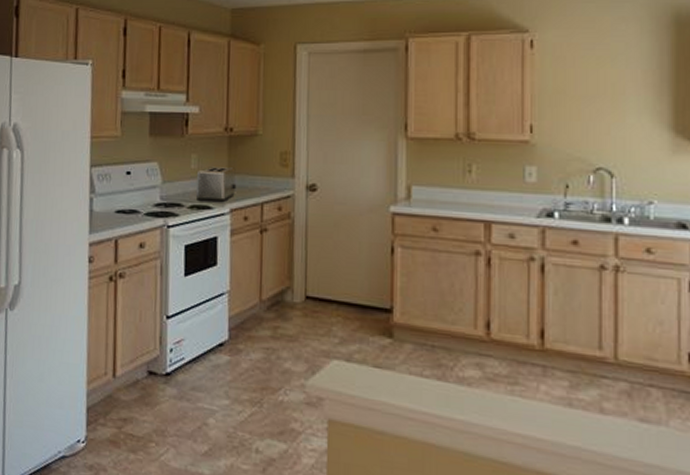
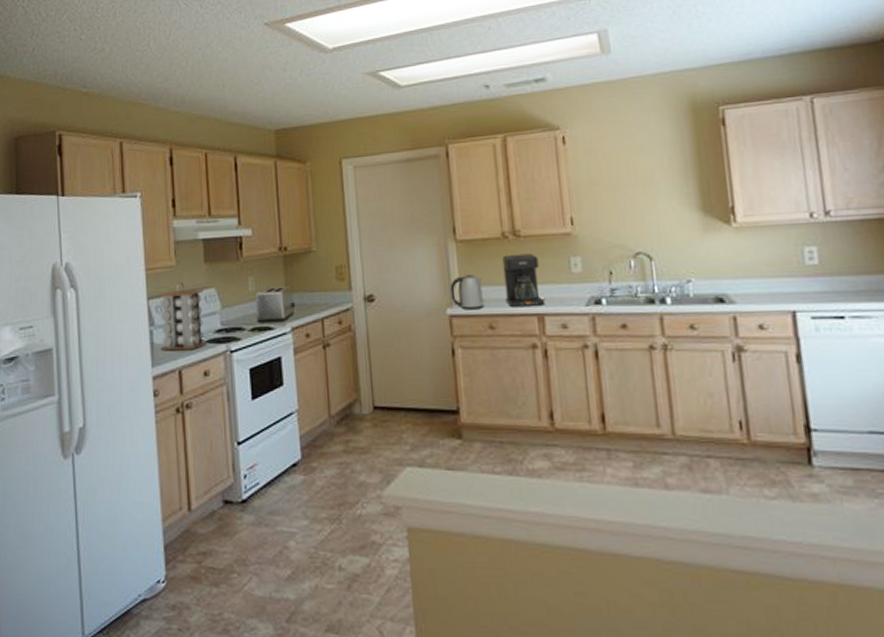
spice rack: none [99,152,146,222] -> present [158,282,207,352]
kettle: none [396,173,429,210] -> present [450,274,484,310]
coffee maker: none [453,157,494,213] -> present [502,253,546,308]

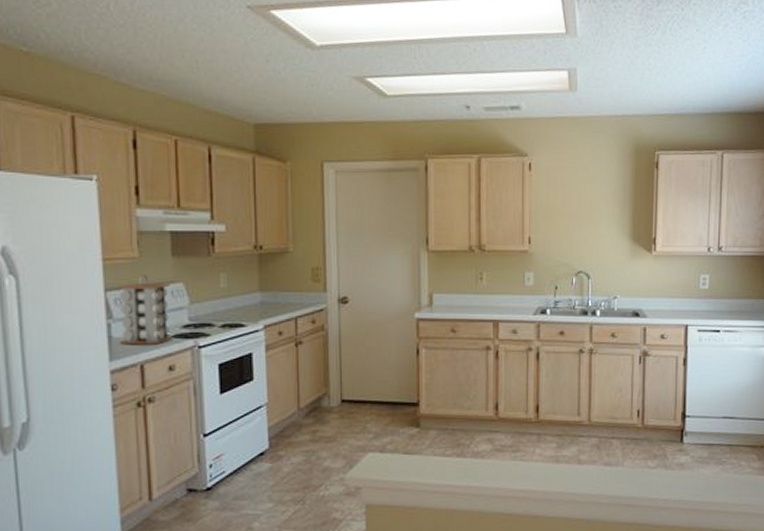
toaster: present [254,286,296,322] -> none [226,285,269,319]
kettle: present [450,274,484,310] -> none [420,282,448,315]
coffee maker: present [502,253,546,308] -> none [468,266,501,314]

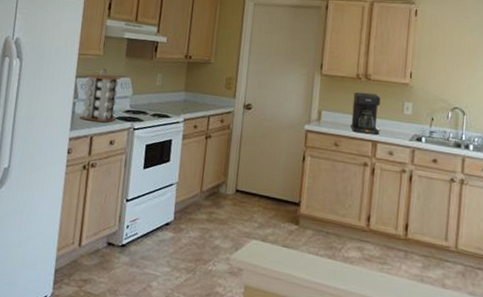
coffee maker: none [468,266,501,314] -> present [350,91,381,135]

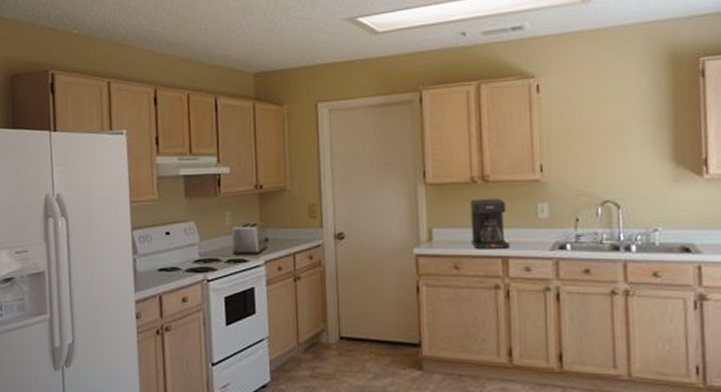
spice rack: present [79,68,121,123] -> none [141,214,185,279]
toaster: none [158,84,191,113] -> present [231,222,269,255]

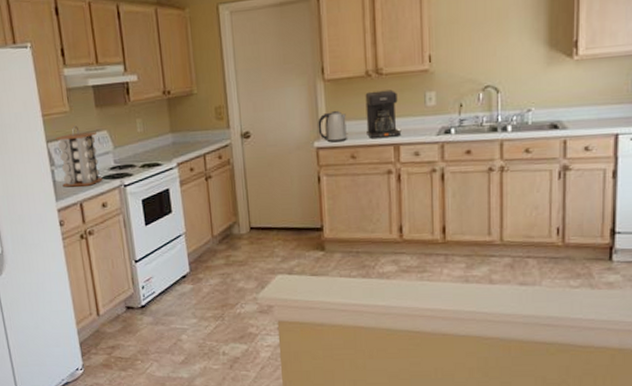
spice rack: none [141,214,185,279] -> present [56,125,103,188]
toaster: present [231,222,269,255] -> none [143,126,180,159]
kettle: none [418,216,450,250] -> present [318,110,347,143]

